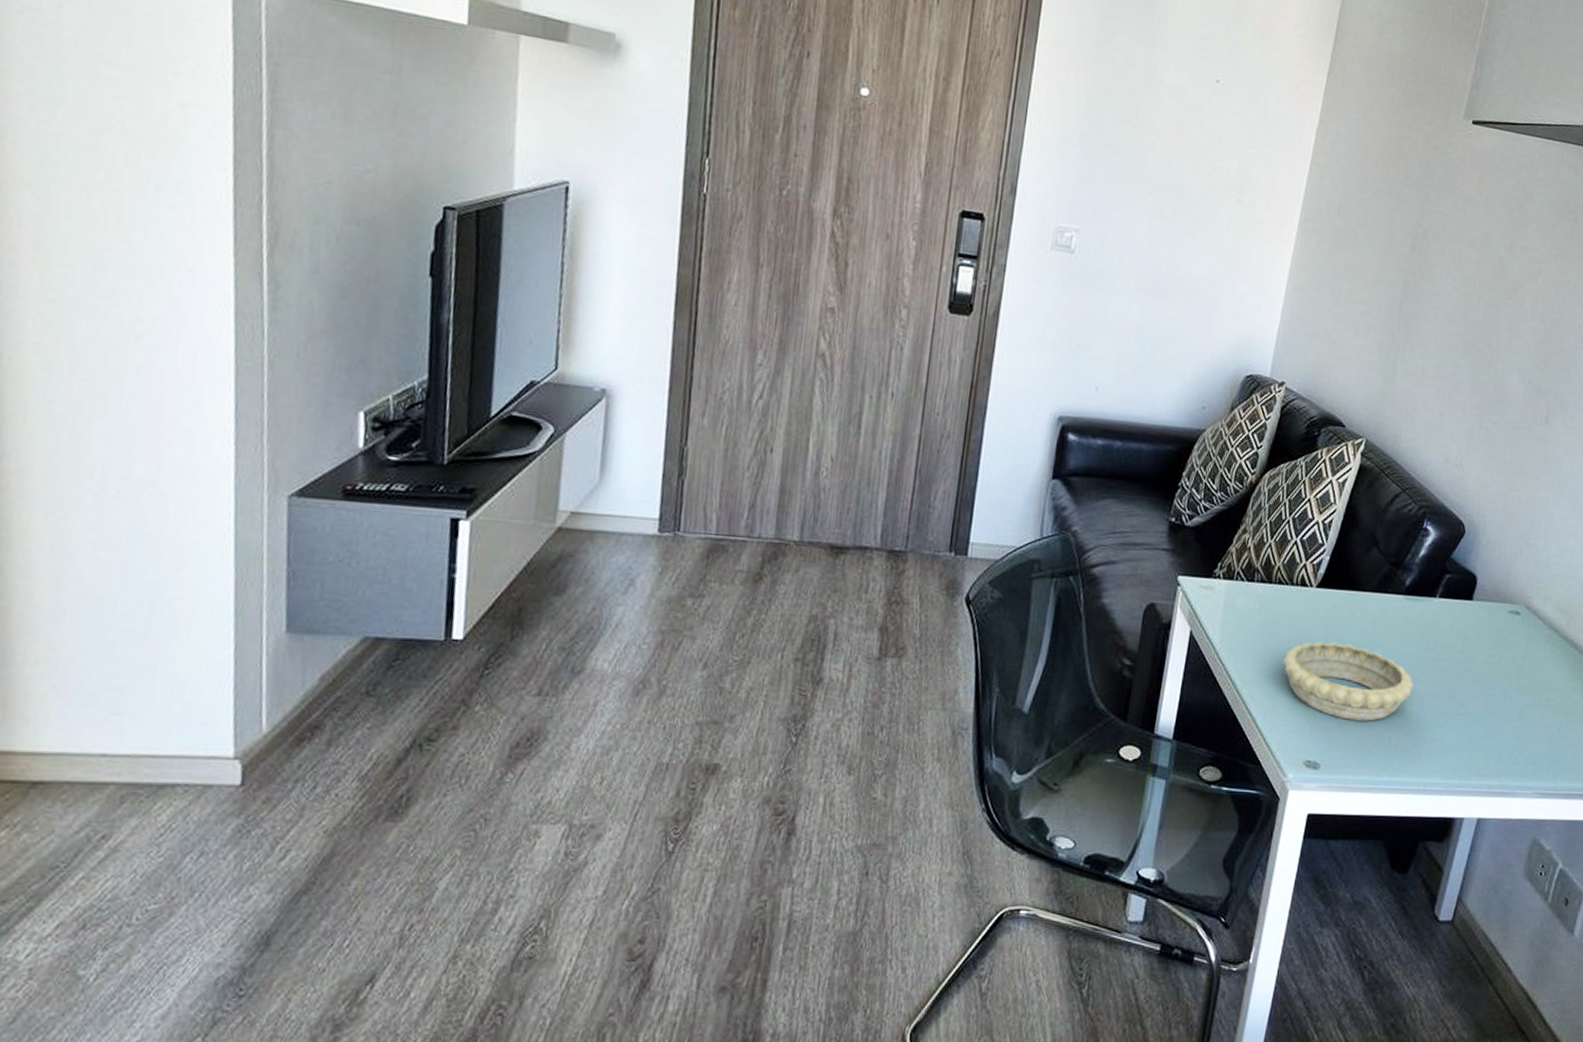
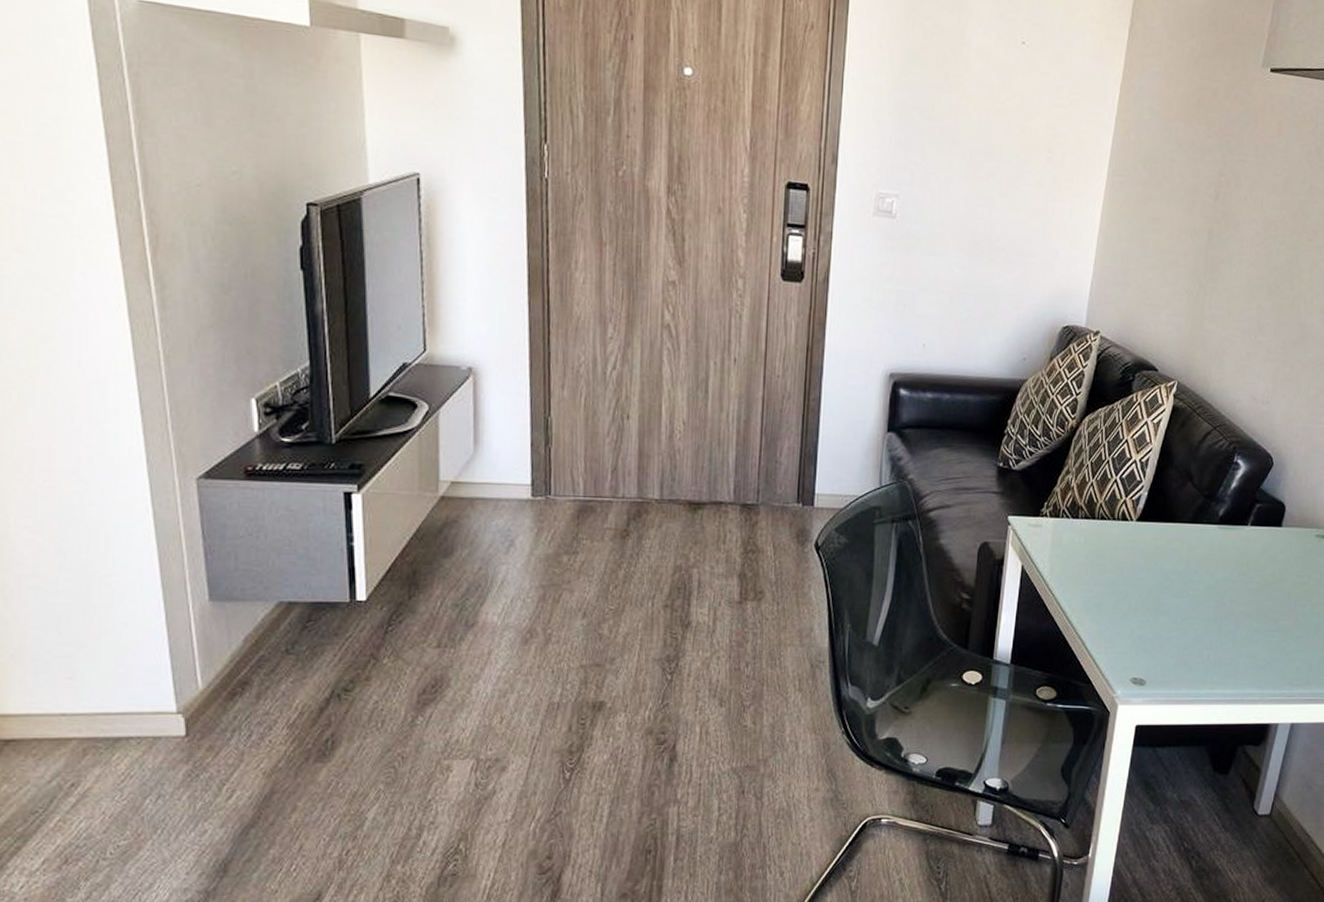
decorative bowl: present [1283,641,1414,721] -> none [1108,570,1229,640]

